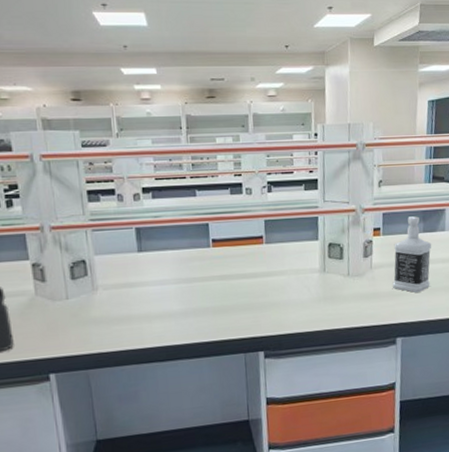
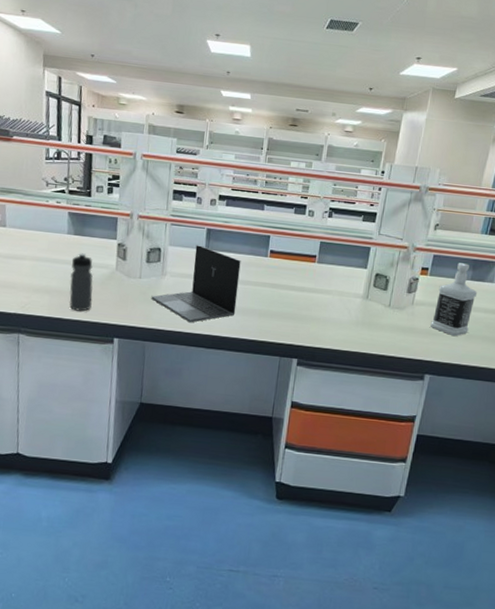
laptop: none [85,248,187,338] -> present [151,245,241,323]

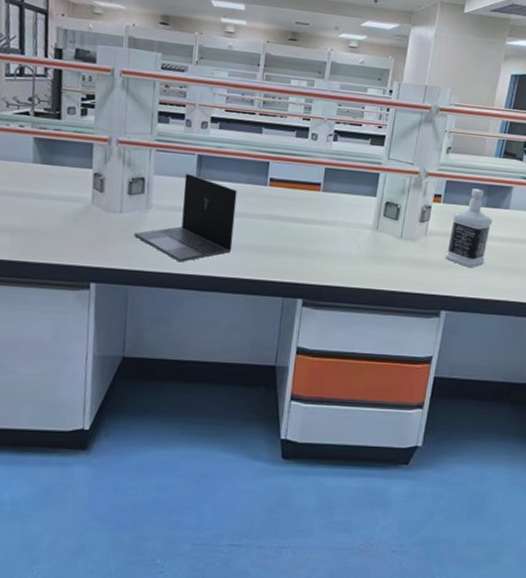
water bottle: present [69,253,94,312] -> none [35,185,65,253]

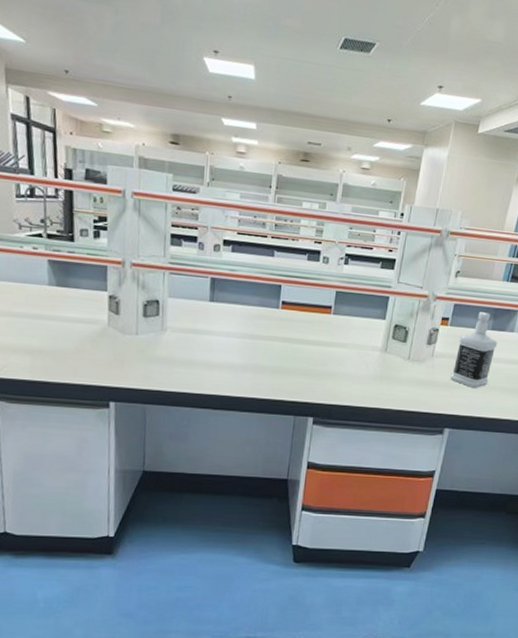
laptop: present [134,173,237,263] -> none [150,296,250,383]

